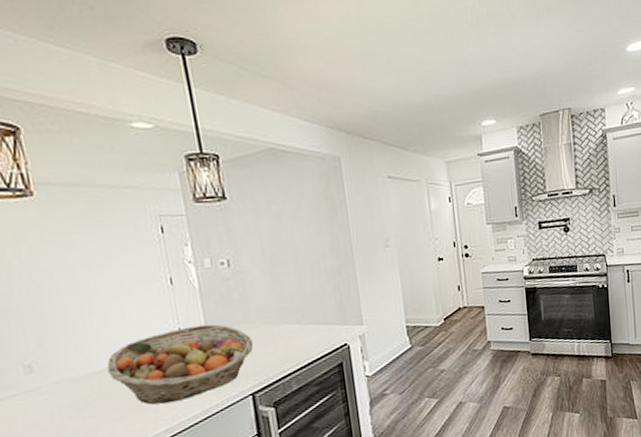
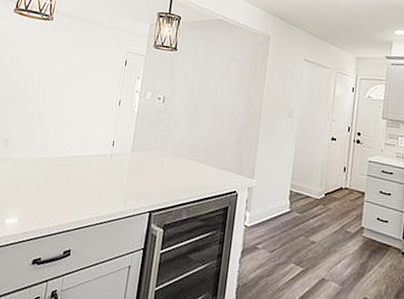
fruit basket: present [107,324,254,405] -> none [55,141,164,200]

